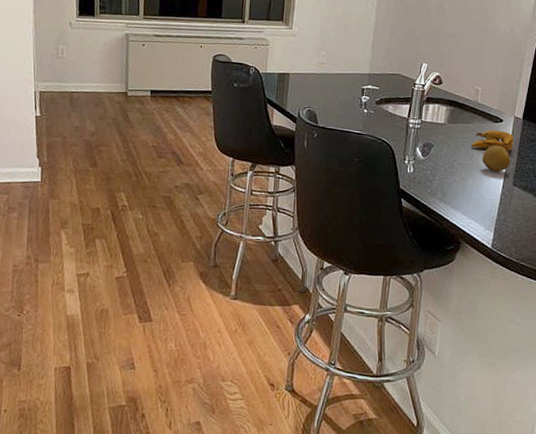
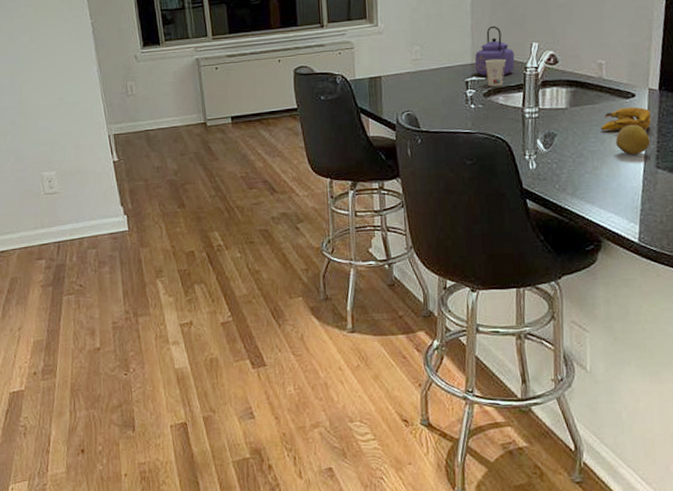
kettle: none [371,43,406,88] -> present [474,25,515,76]
cup: none [380,72,398,97] -> present [486,58,506,87]

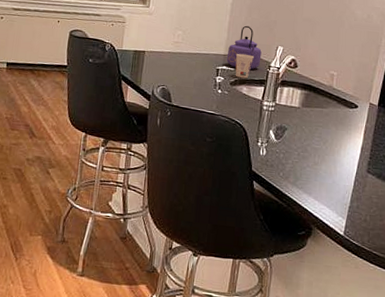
banana: present [601,106,651,131] -> none [325,115,369,138]
fruit: present [615,124,650,156] -> none [335,131,365,159]

